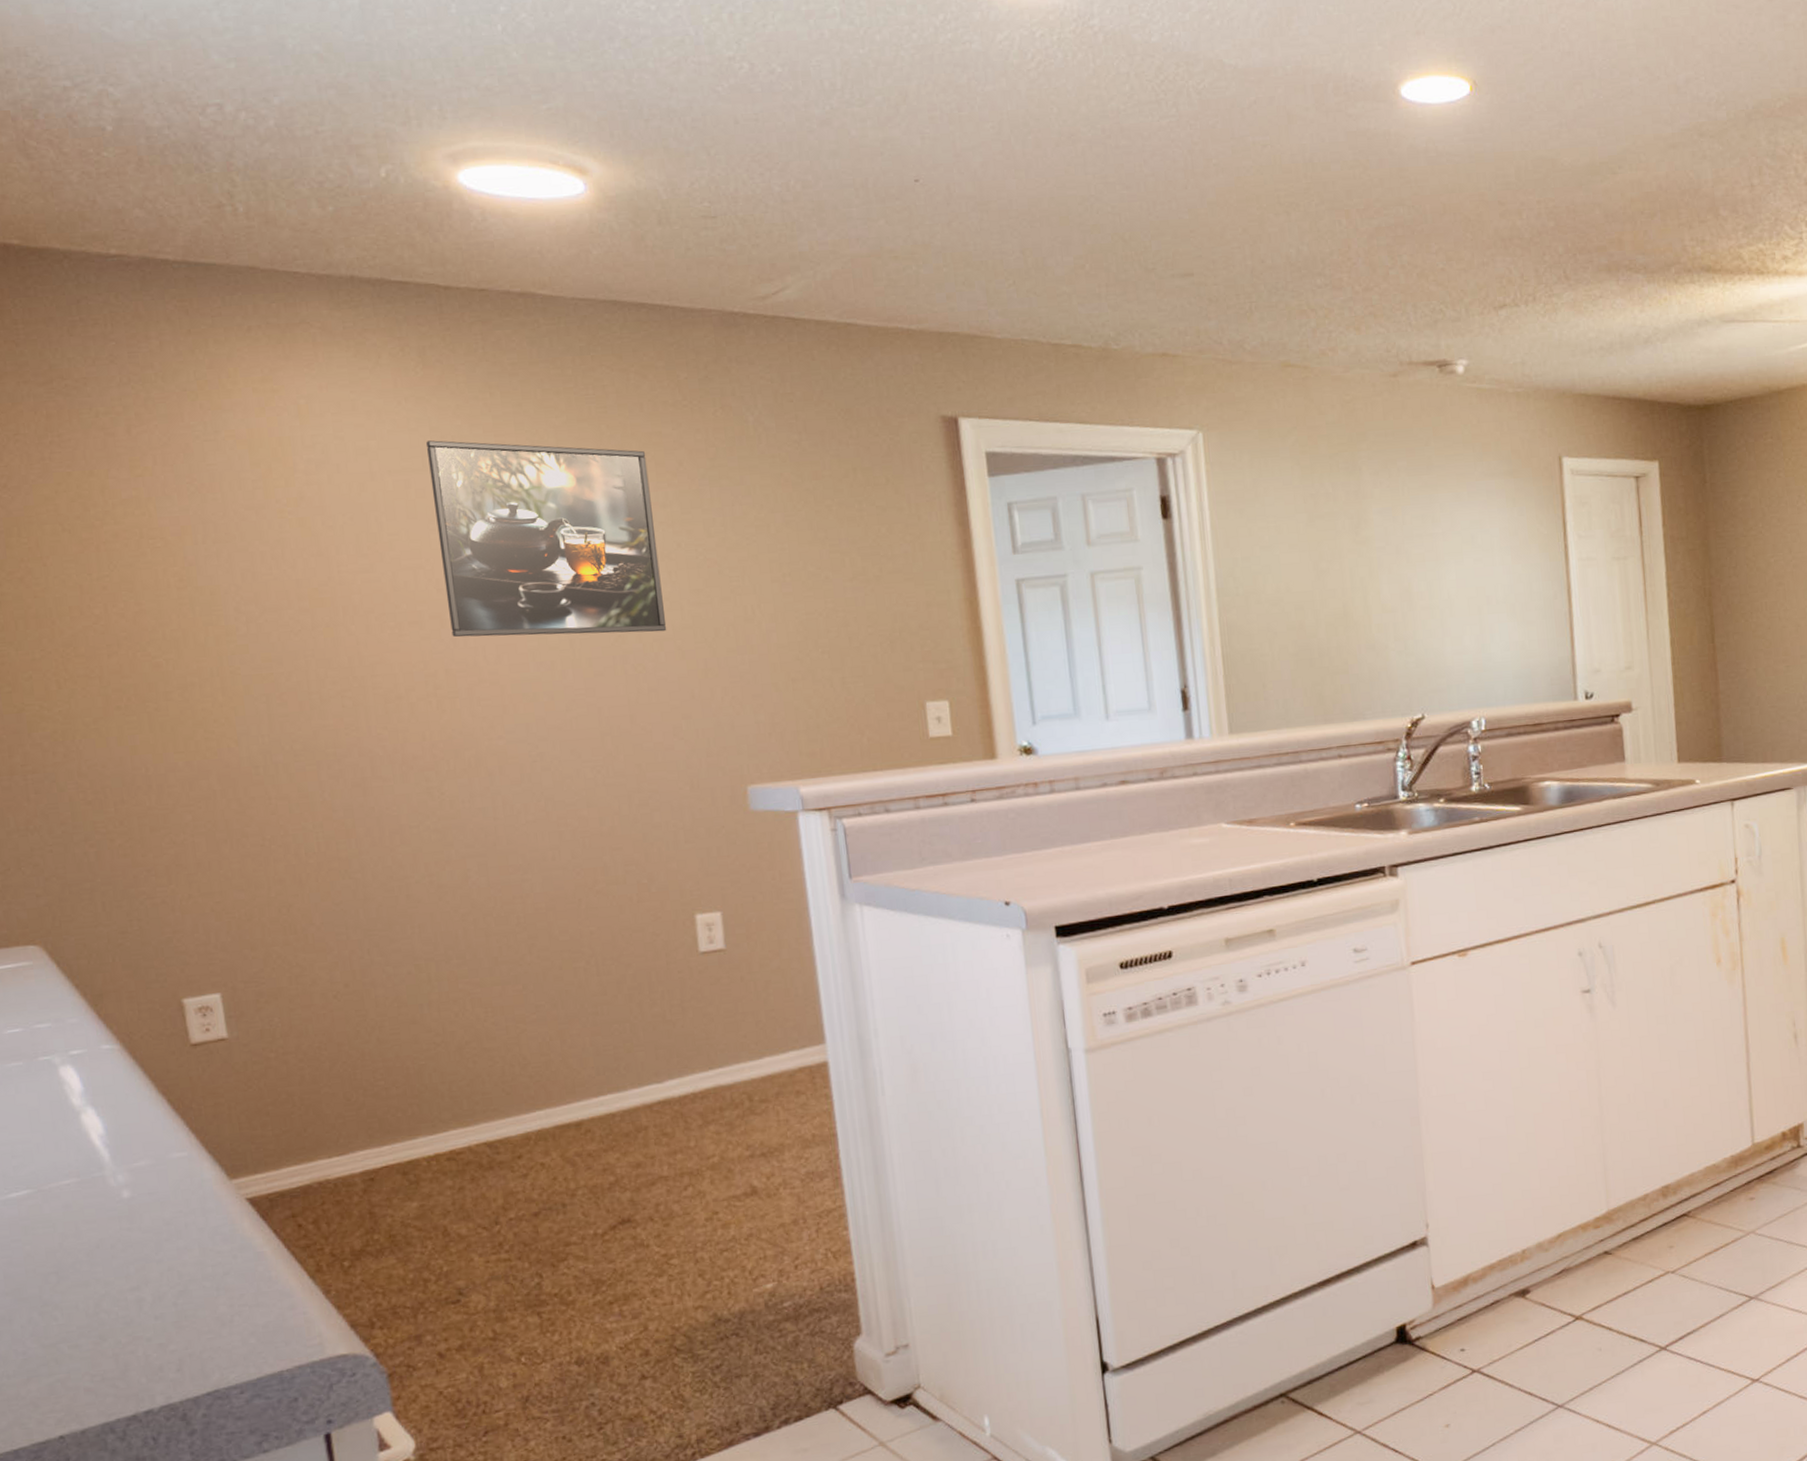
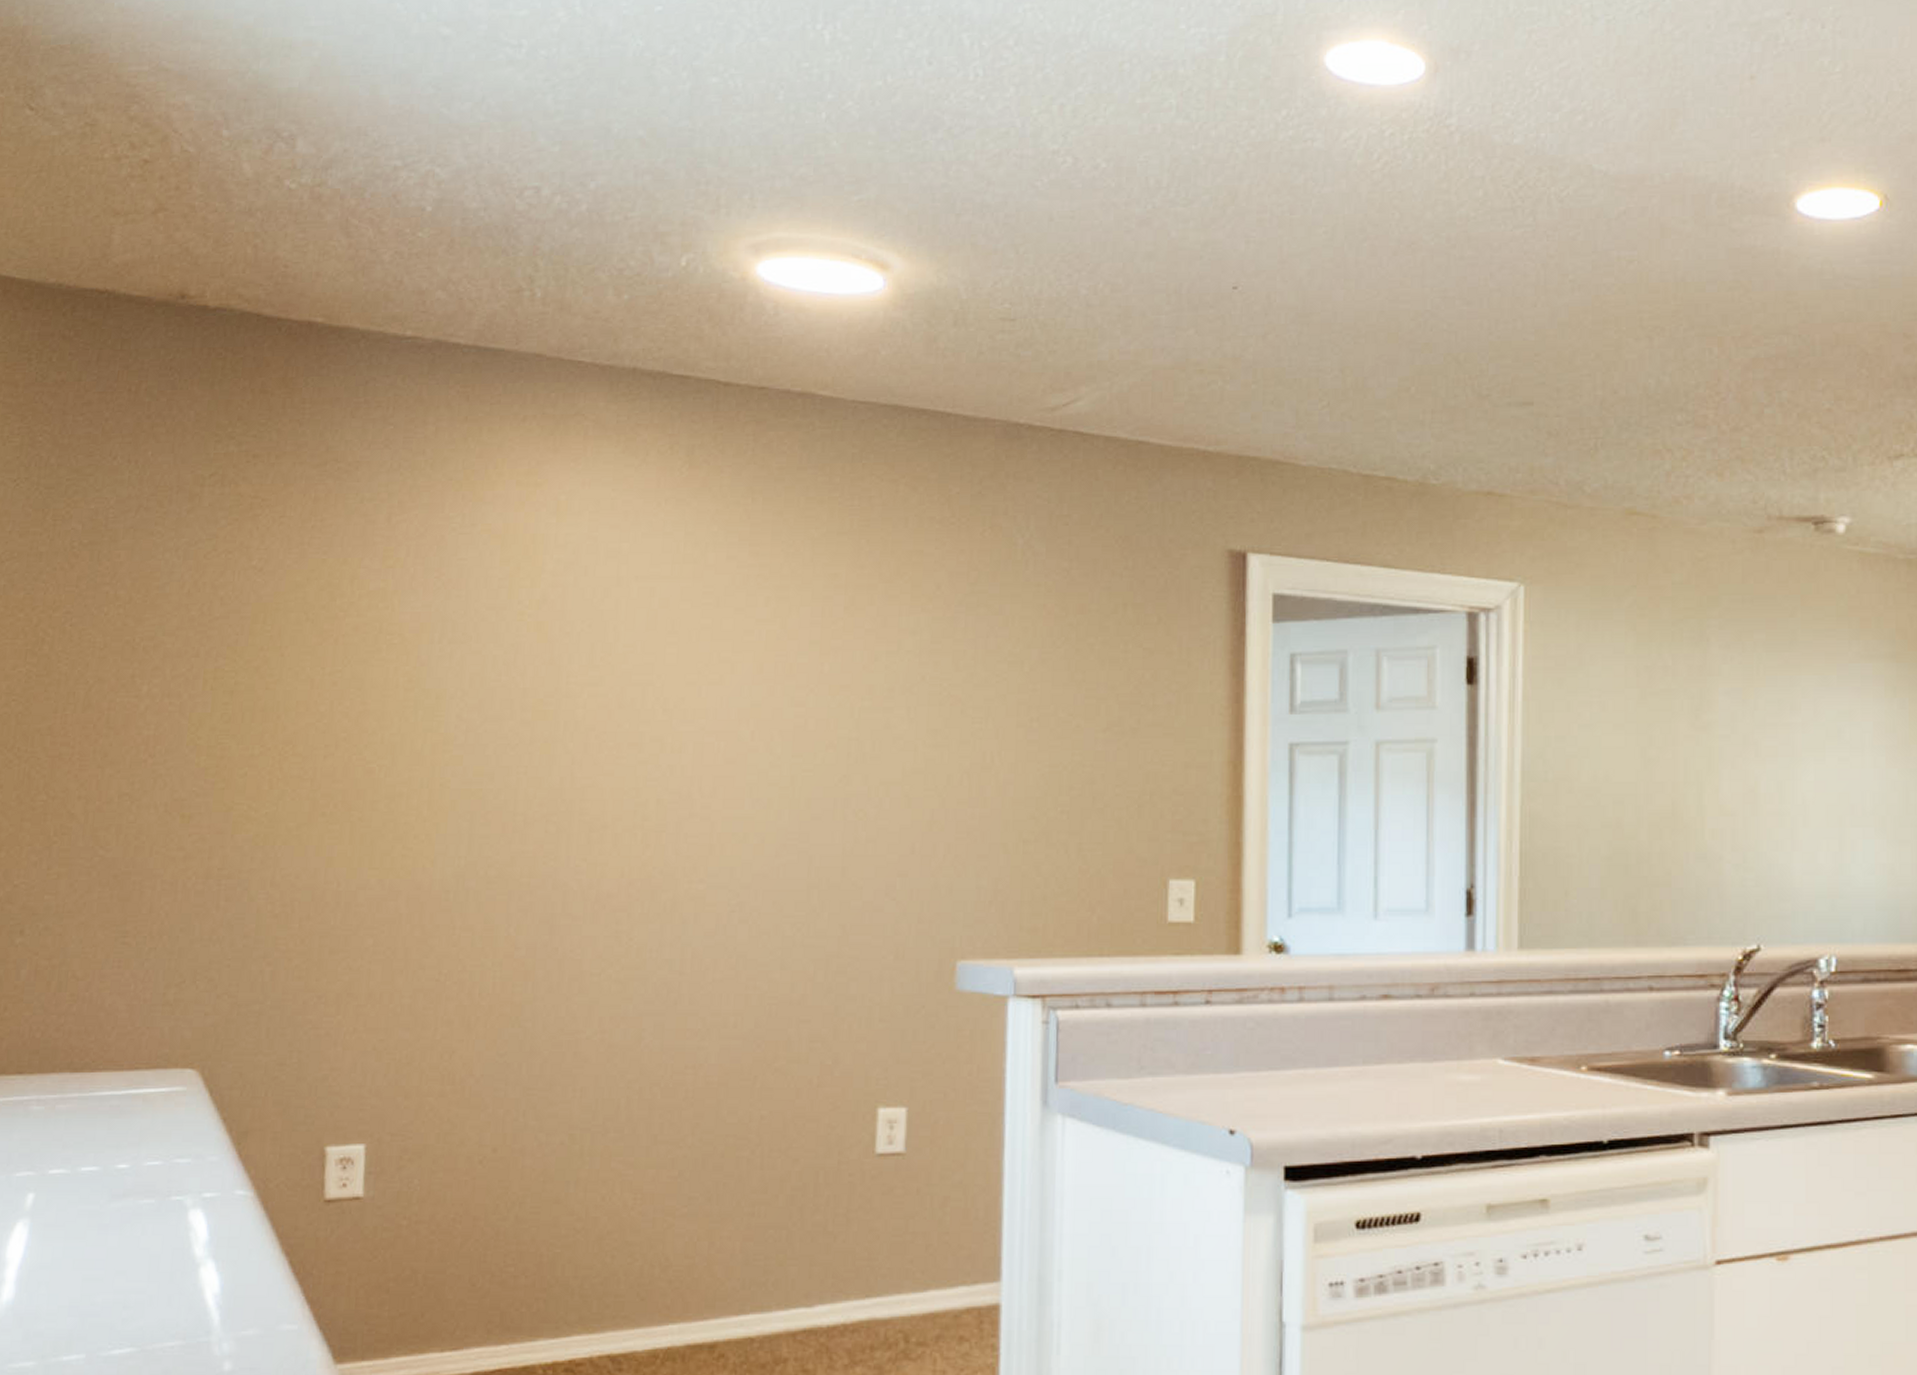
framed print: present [426,440,667,638] -> none [670,546,903,775]

